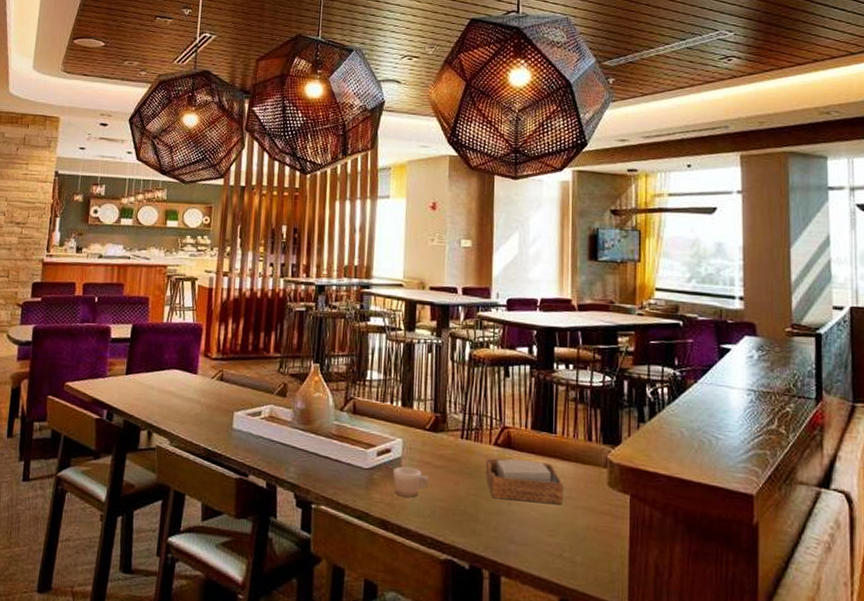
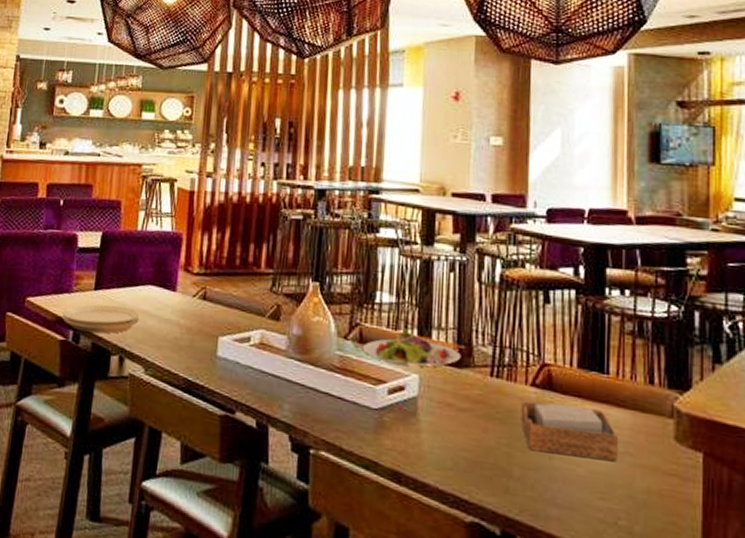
plate: none [97,387,166,412] -> present [62,304,140,334]
salad plate: none [356,401,437,432] -> present [362,329,461,367]
cup: present [392,466,430,498] -> none [406,407,452,446]

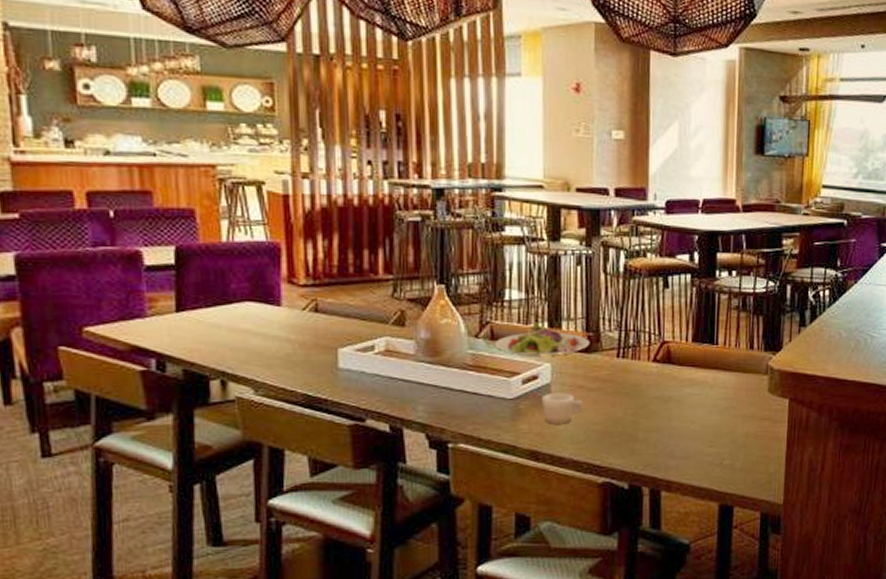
plate: present [62,304,140,334] -> none [136,326,240,359]
cup: none [406,407,452,446] -> present [541,392,583,425]
napkin holder: present [521,400,619,462] -> none [644,374,725,416]

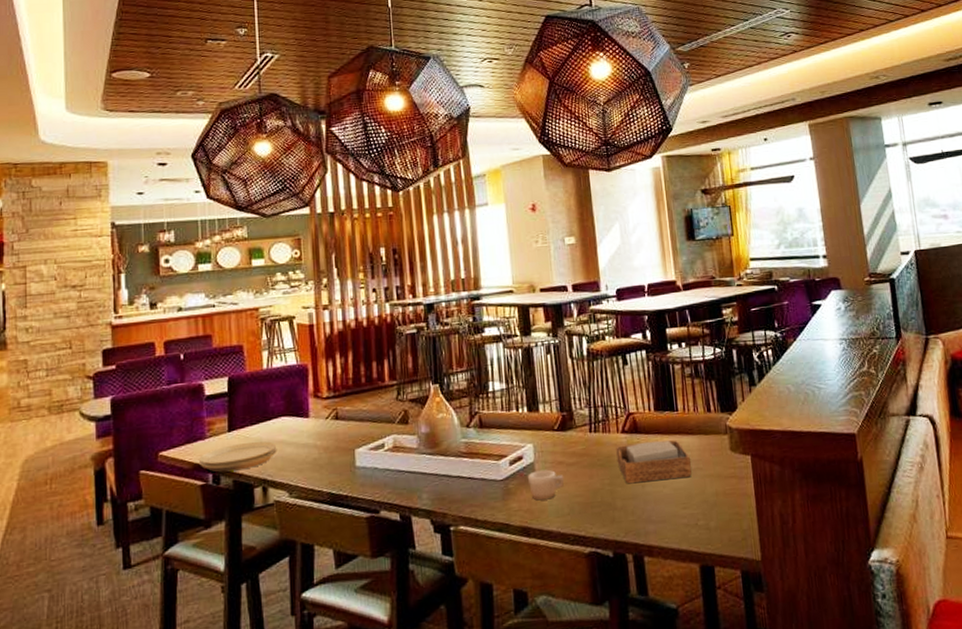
plate: none [136,326,240,359] -> present [198,441,277,473]
salad plate: present [494,323,590,357] -> none [483,408,565,440]
napkin holder: none [644,374,725,416] -> present [616,440,692,484]

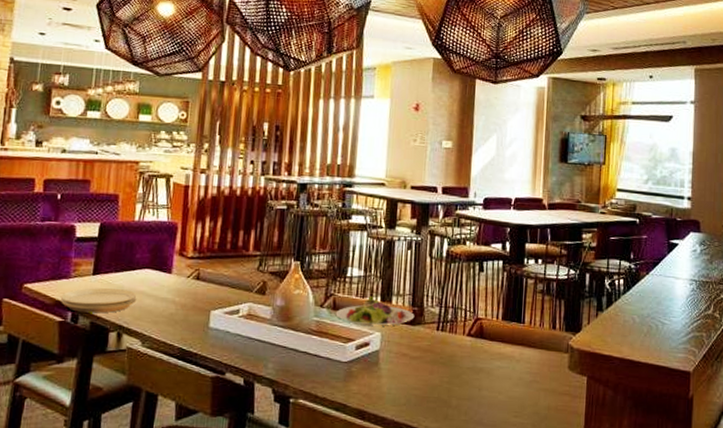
salad plate: none [483,408,565,440] -> present [335,297,415,327]
cup: present [527,469,564,501] -> none [370,358,406,388]
napkin holder: present [616,440,692,484] -> none [458,347,530,389]

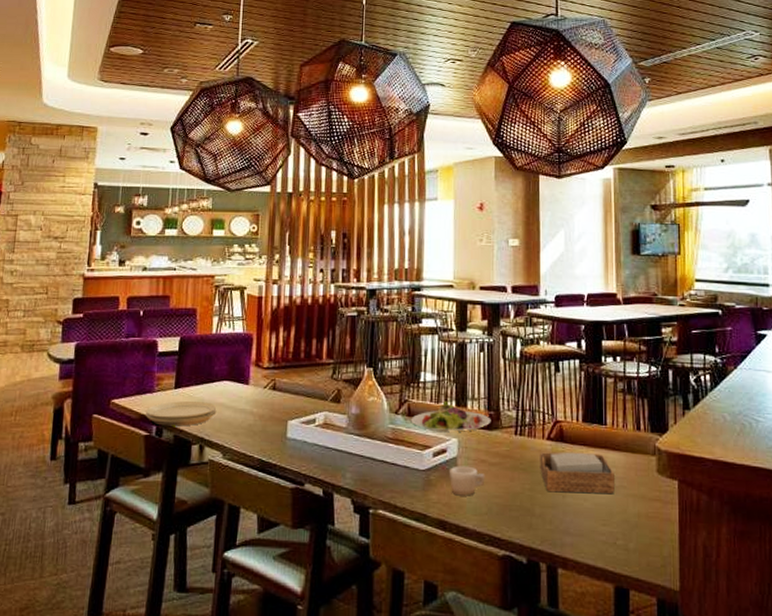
cup: none [370,358,406,388] -> present [449,465,485,496]
napkin holder: none [458,347,530,389] -> present [540,452,616,495]

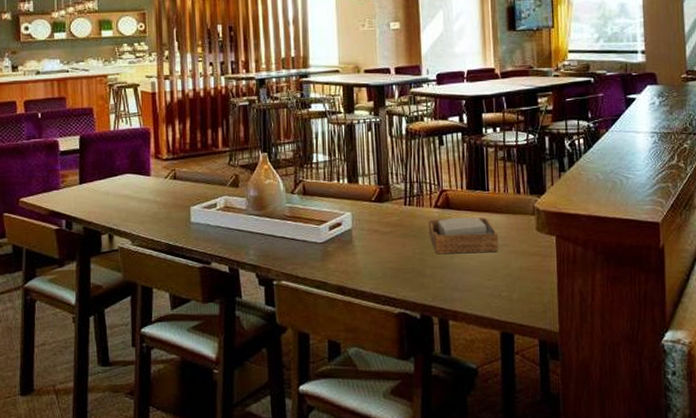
plate: present [145,400,217,427] -> none [53,194,122,219]
salad plate: present [411,402,491,433] -> none [306,179,382,208]
cup: present [449,465,485,496] -> none [344,236,379,264]

